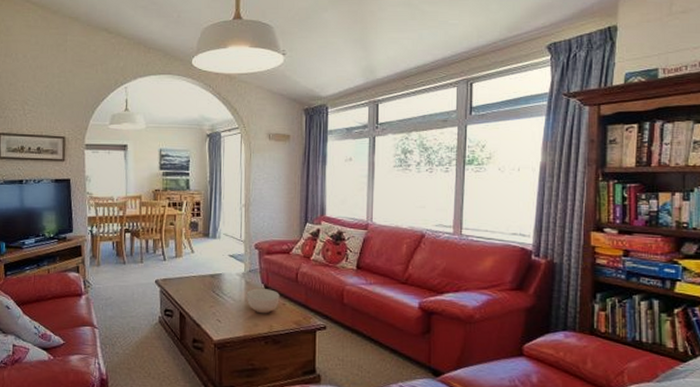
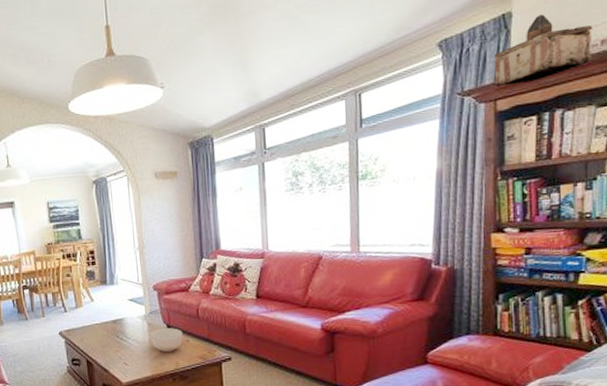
decorative box: none [599,31,691,93] -> present [494,14,592,87]

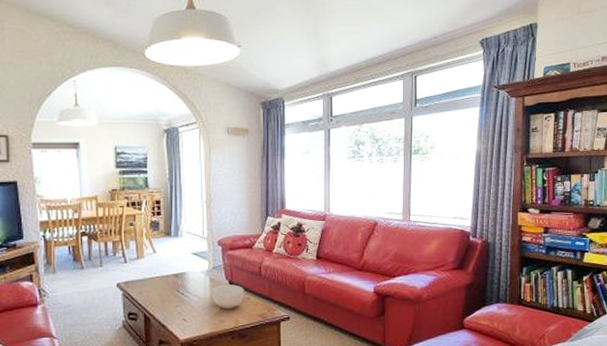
decorative box: present [494,14,592,87] -> none [523,29,596,85]

